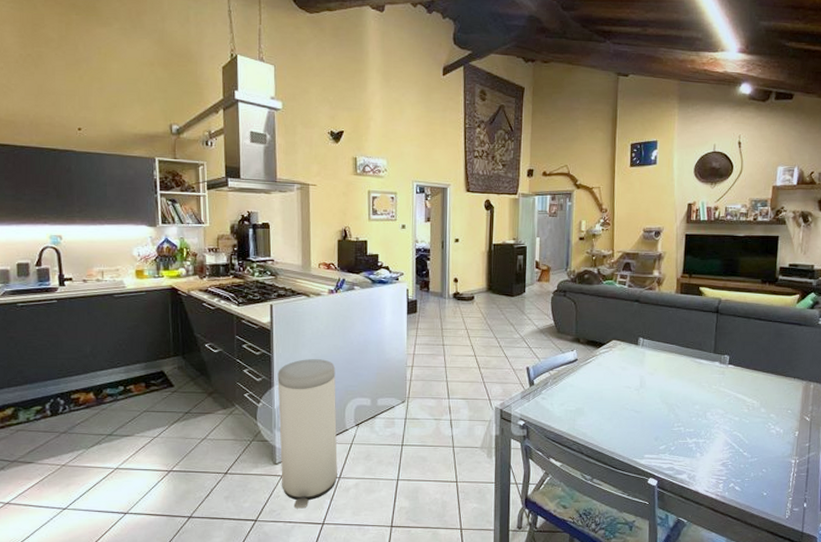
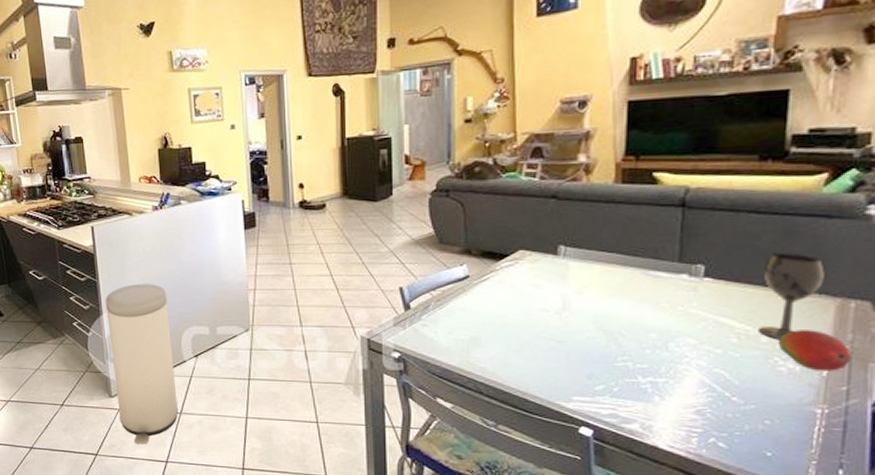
wine glass: none [759,348,797,411] -> present [758,252,825,340]
fruit: none [770,403,811,433] -> present [777,330,851,371]

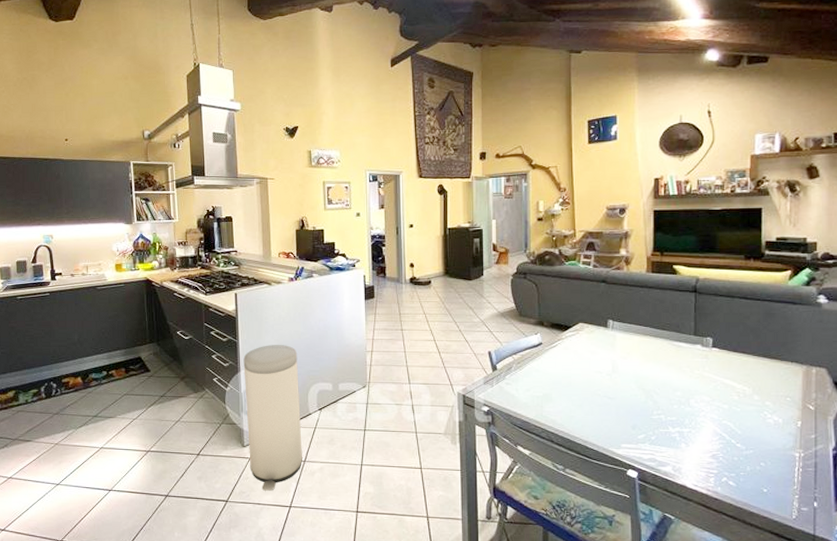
wine glass: present [758,252,825,340] -> none [751,330,794,398]
fruit: present [777,330,851,371] -> none [765,390,816,423]

